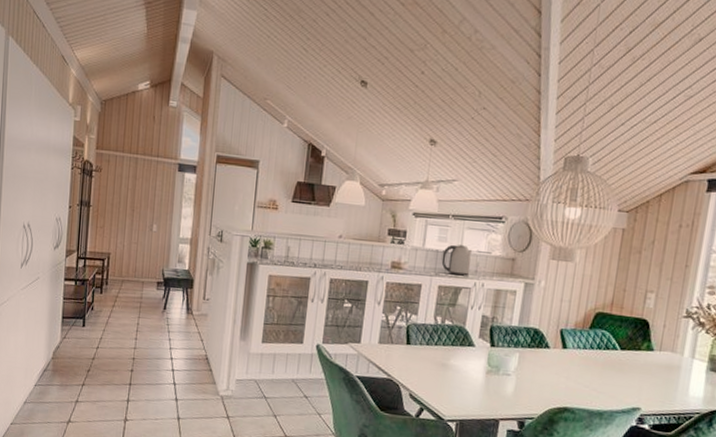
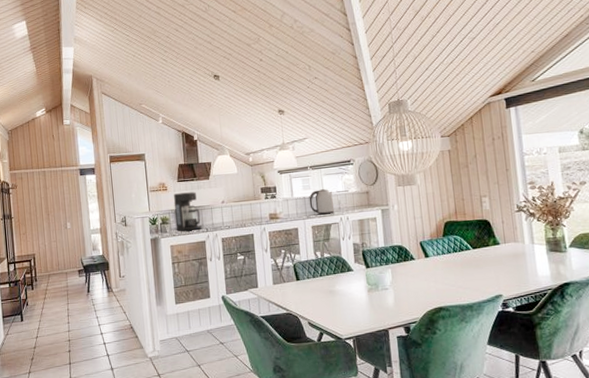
coffee maker: none [279,215,311,264] -> present [173,191,203,232]

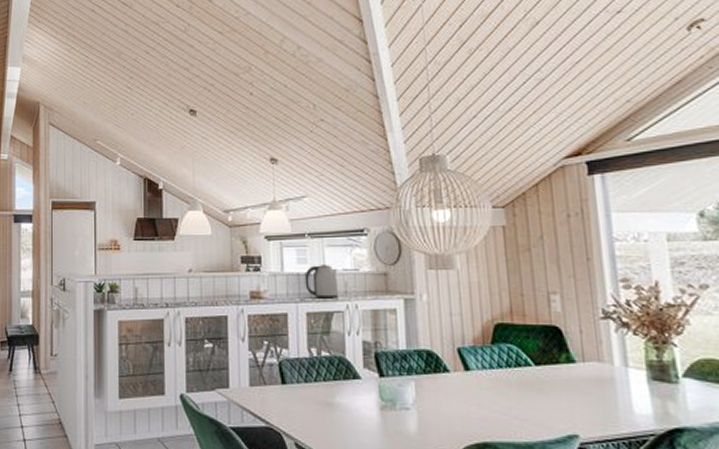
coffee maker: present [173,191,203,232] -> none [127,254,162,305]

